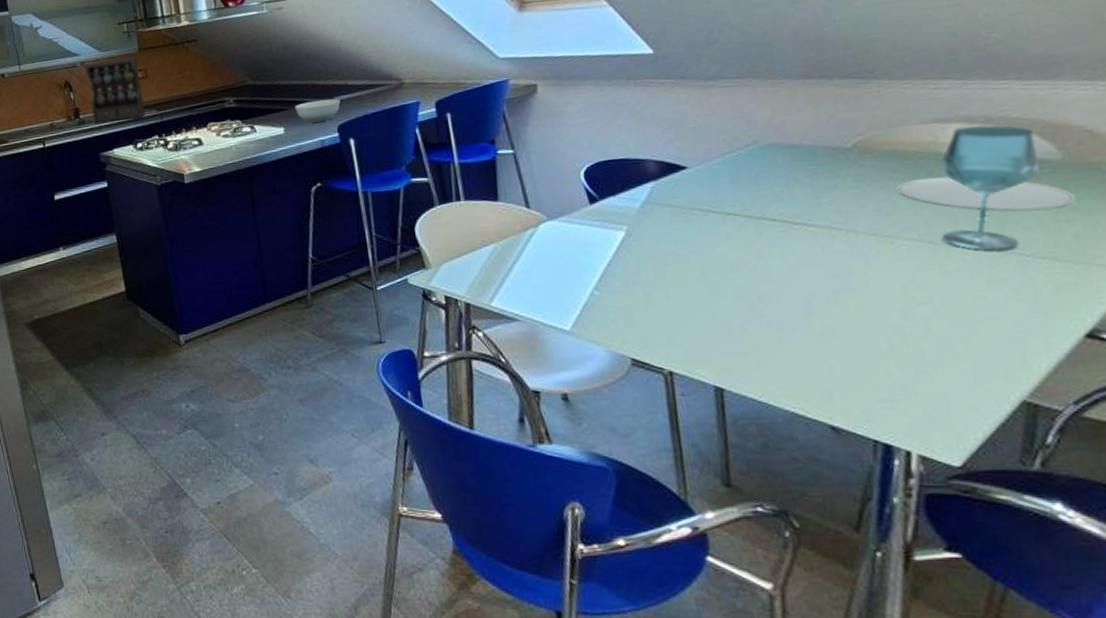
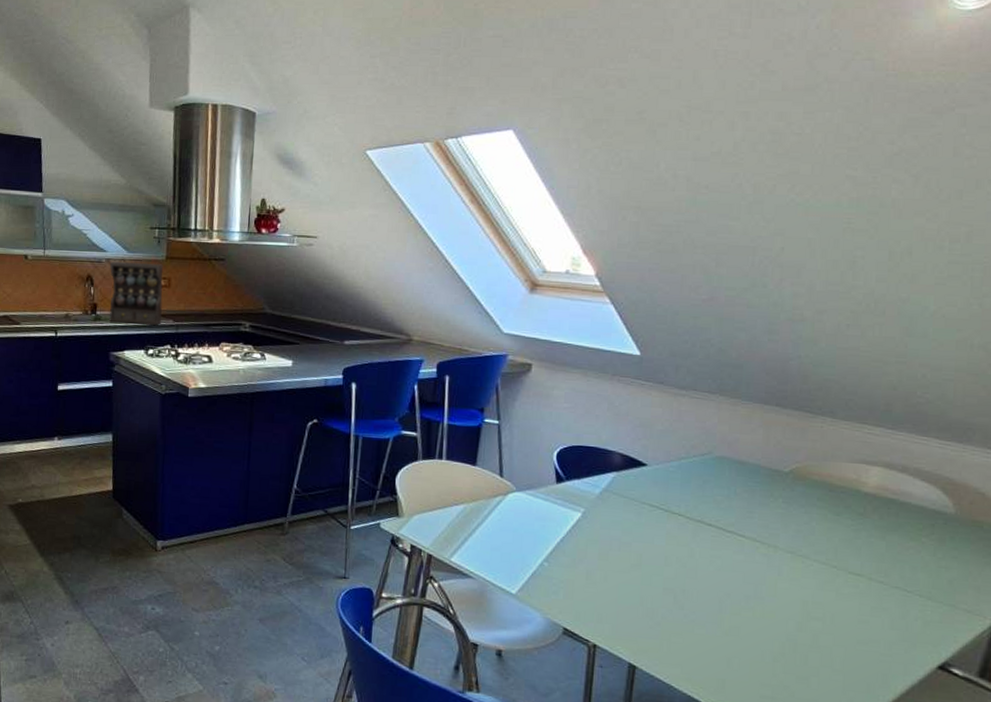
bowl: present [294,98,341,123] -> none [305,340,350,362]
plate: present [896,177,1076,212] -> none [817,510,958,556]
wine glass: present [939,125,1041,251] -> none [844,471,938,584]

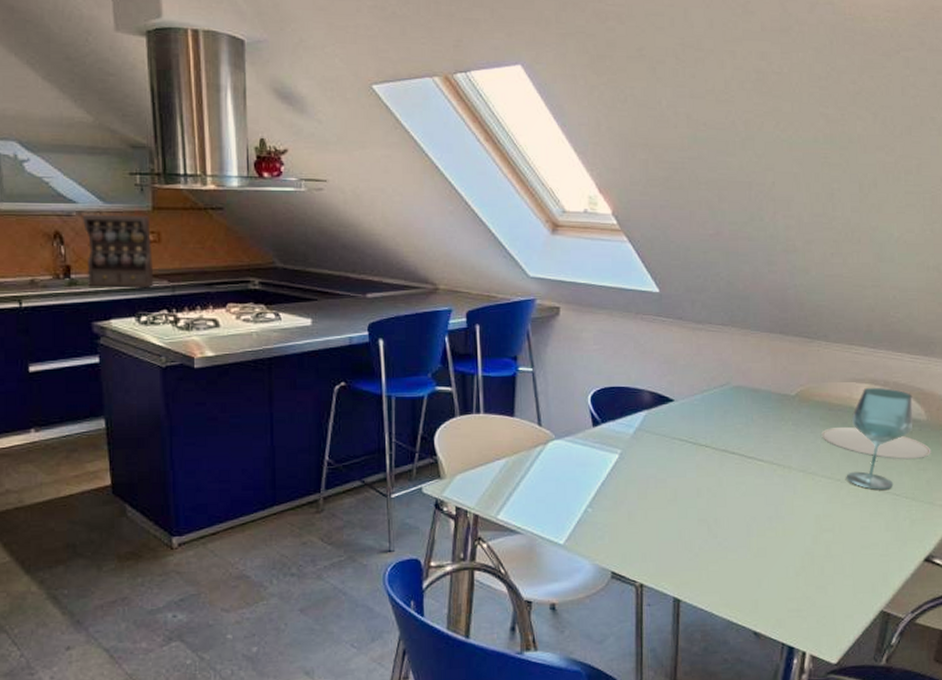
plate: none [817,510,958,556] -> present [821,426,931,460]
wine glass: none [844,471,938,584] -> present [846,387,913,490]

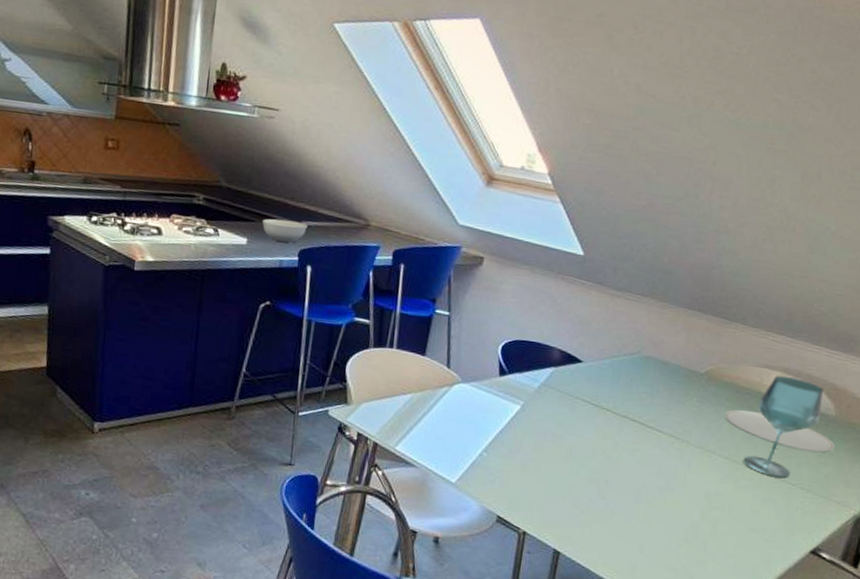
spice rack: present [83,214,154,288] -> none [49,116,111,191]
bowl: none [324,294,374,317] -> present [262,218,308,243]

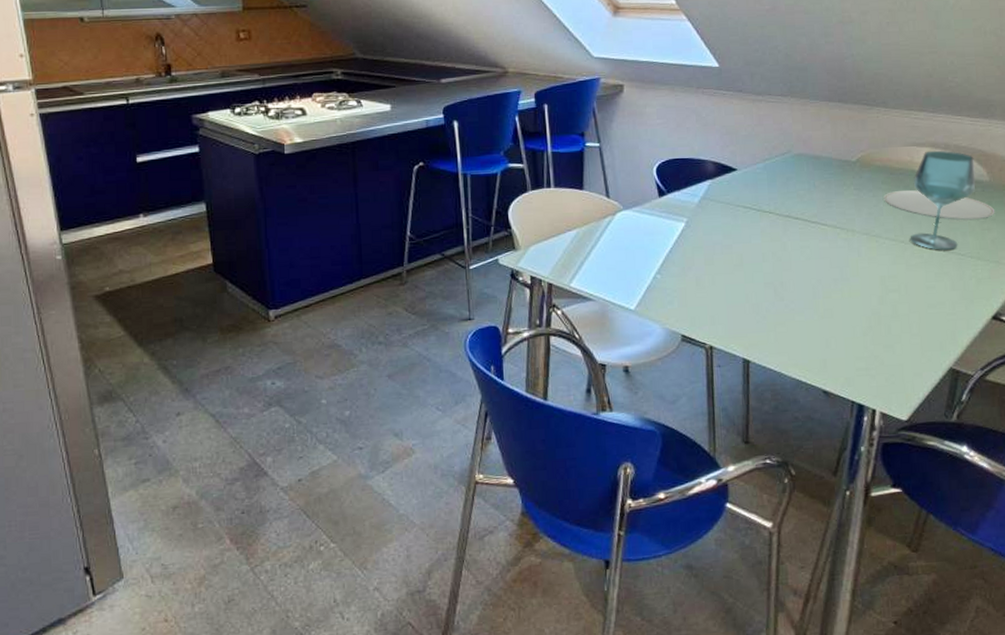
bowl: present [262,218,308,243] -> none [402,80,448,102]

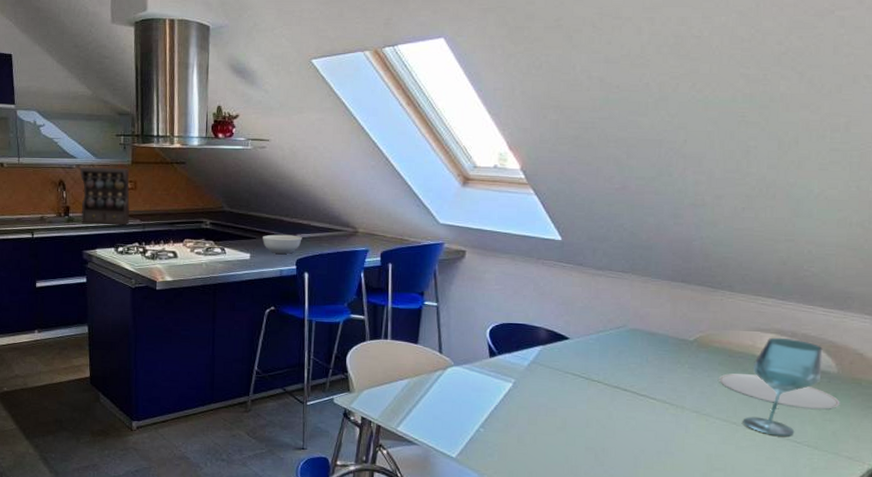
spice rack: none [181,15,246,83] -> present [80,167,130,226]
bowl: none [402,80,448,102] -> present [262,234,302,254]

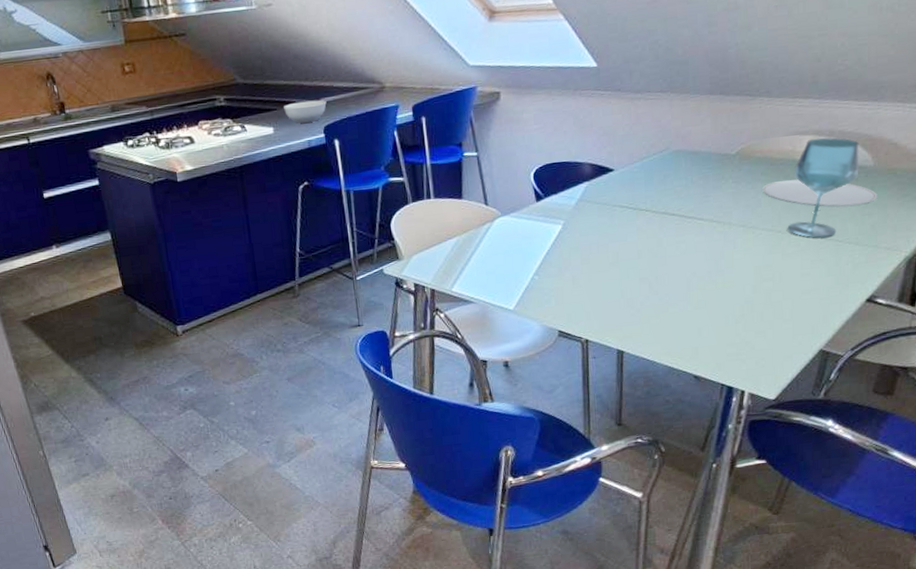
spice rack: present [80,167,130,226] -> none [68,49,135,119]

